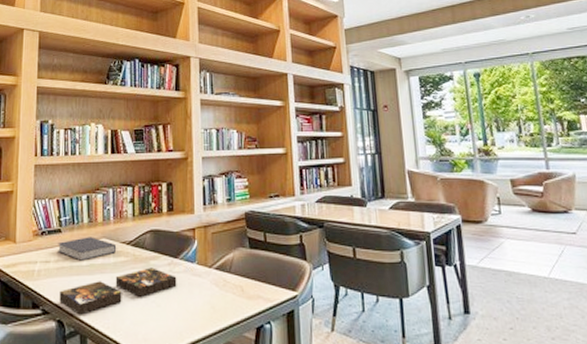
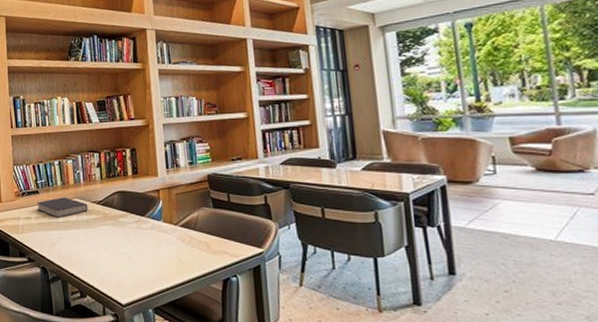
board game: present [59,267,177,315] -> none [41,224,145,263]

